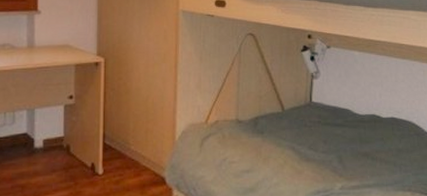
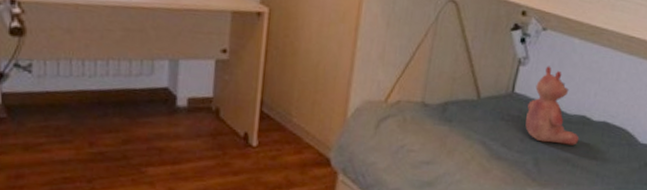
teddy bear: none [325,76,374,142] -> present [525,66,580,146]

